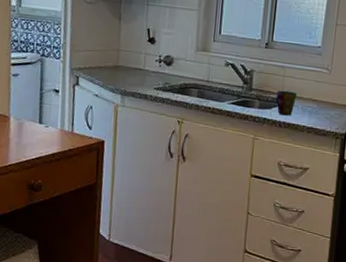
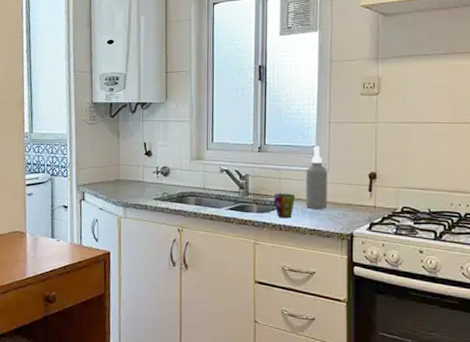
spray bottle: none [306,46,330,109] -> present [306,145,327,209]

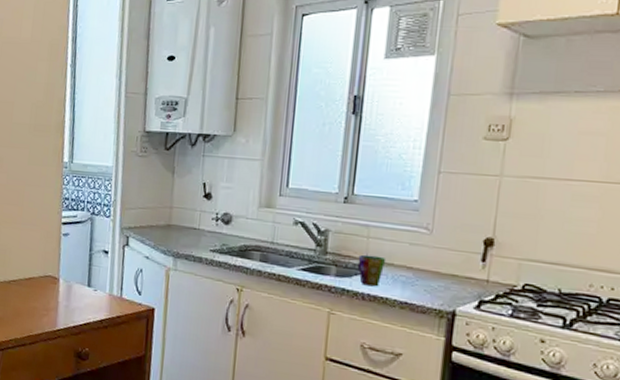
spray bottle: present [306,145,327,209] -> none [398,199,430,279]

